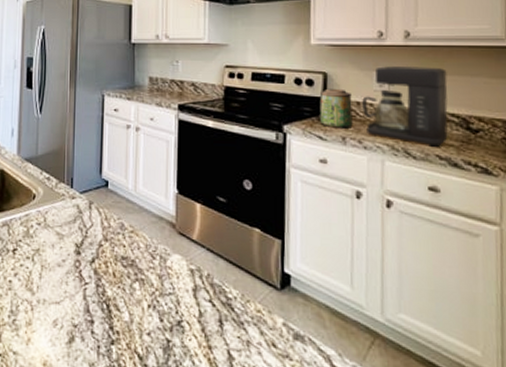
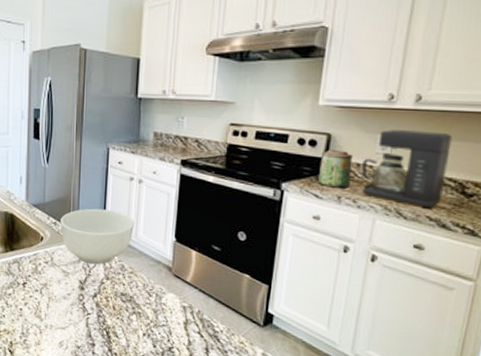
bowl: none [54,160,134,224] -> present [60,208,135,265]

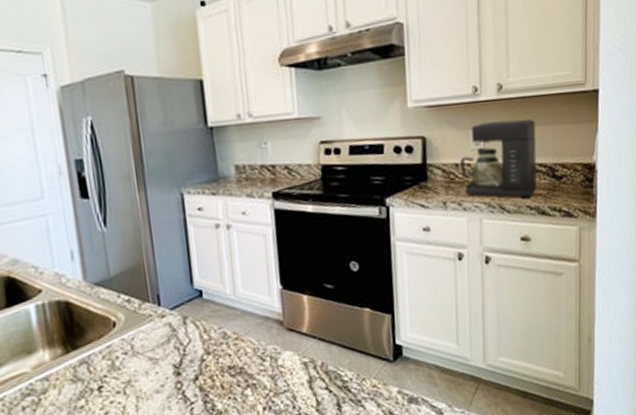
bowl: present [60,208,135,265] -> none [135,268,231,341]
canister: present [318,149,353,189] -> none [420,152,453,194]

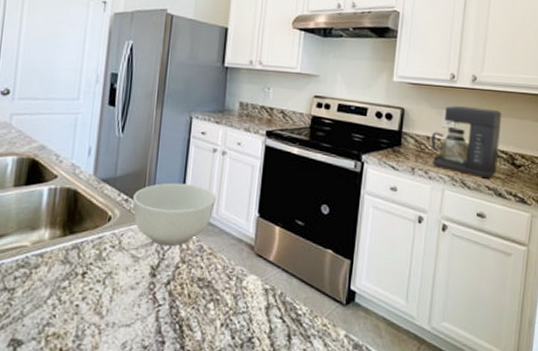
bowl: none [135,268,231,341] -> present [133,182,217,247]

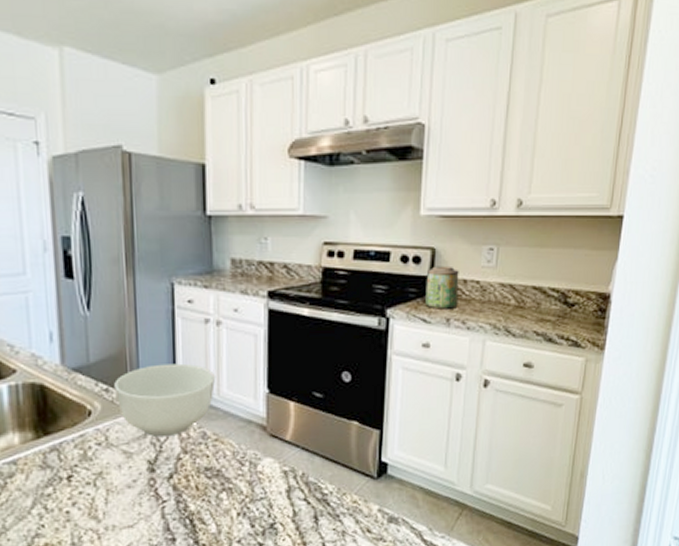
canister: none [394,123,423,160] -> present [425,265,459,309]
coffee maker: present [431,106,502,179] -> none [469,239,553,323]

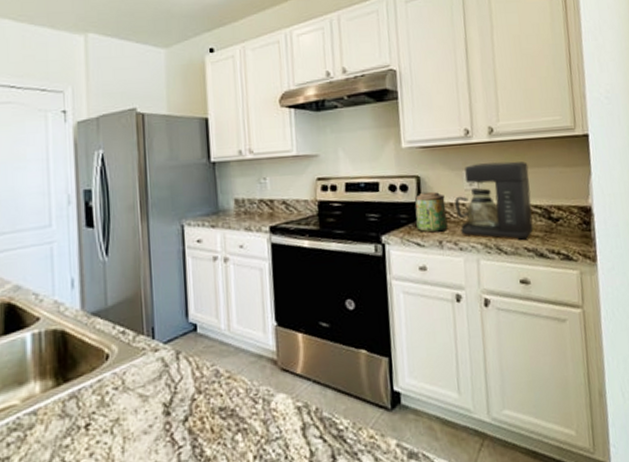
bowl: present [114,363,216,438] -> none [130,301,226,378]
coffee maker: none [469,239,553,323] -> present [455,161,534,240]

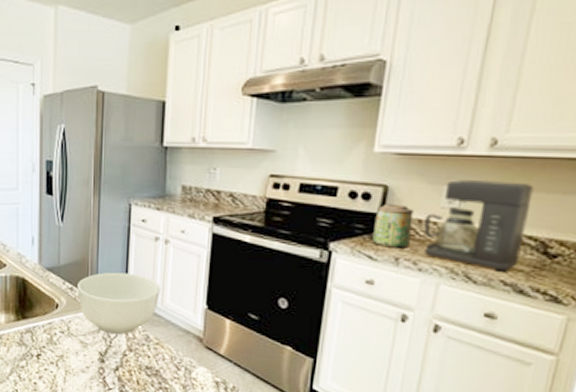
bowl: none [130,301,226,378] -> present [77,272,161,335]

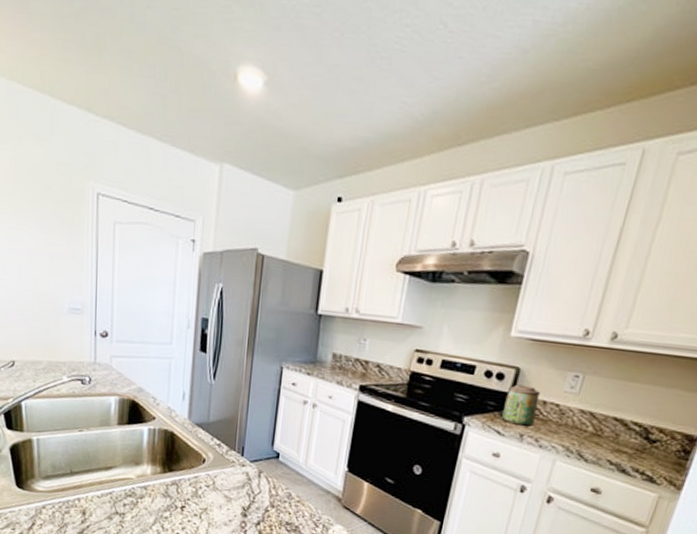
bowl: present [77,272,161,335] -> none [225,431,306,492]
coffee maker: present [424,180,534,272] -> none [546,367,644,453]

